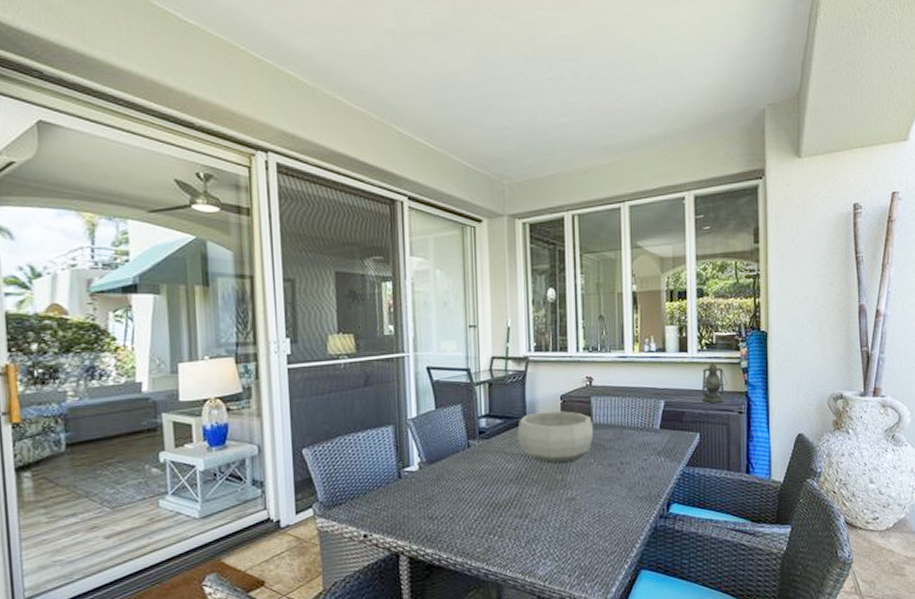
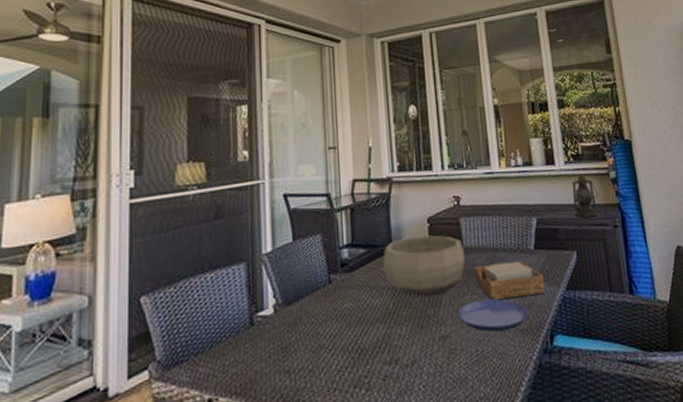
plate: none [584,469,648,497] -> present [458,299,528,332]
napkin holder: none [601,438,666,470] -> present [474,261,545,300]

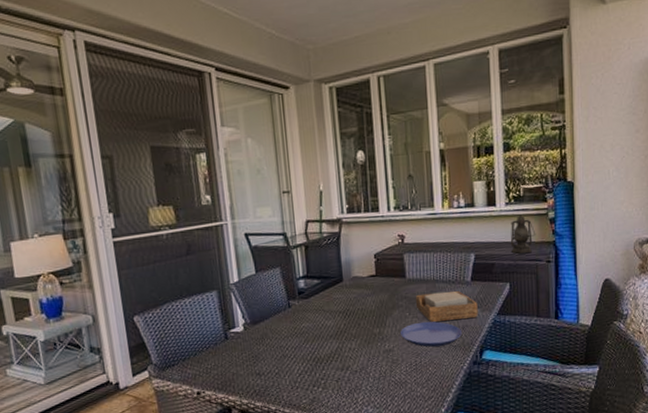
decorative bowl: present [383,235,465,295] -> none [334,268,408,318]

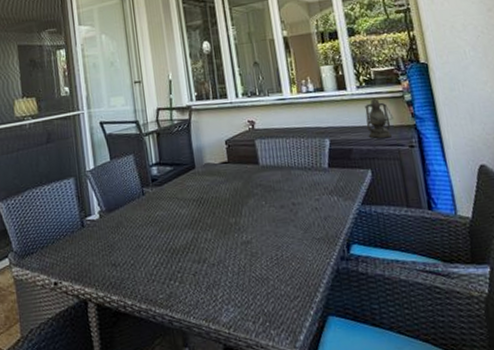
plate: present [401,321,462,347] -> none [258,211,325,240]
napkin holder: present [415,291,478,322] -> none [270,178,341,212]

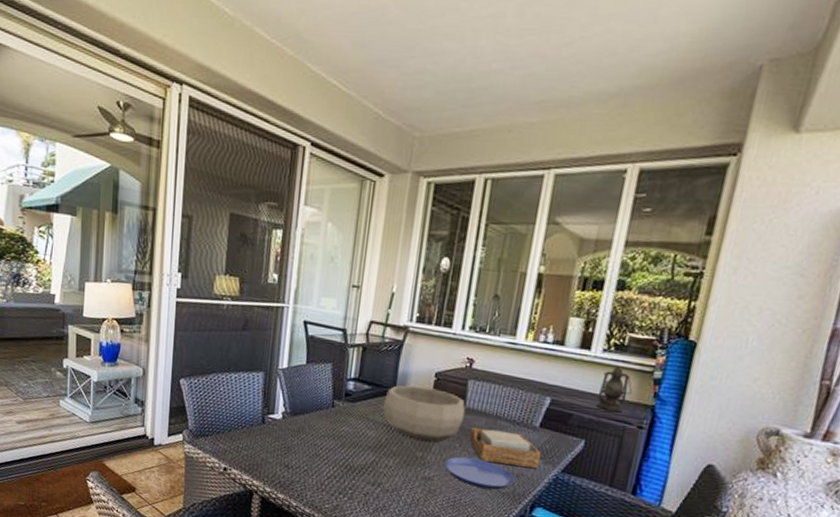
decorative bowl: none [187,155,262,206] -> present [383,385,466,441]
plate: none [258,211,325,240] -> present [445,456,515,490]
napkin holder: none [270,178,341,212] -> present [468,427,541,469]

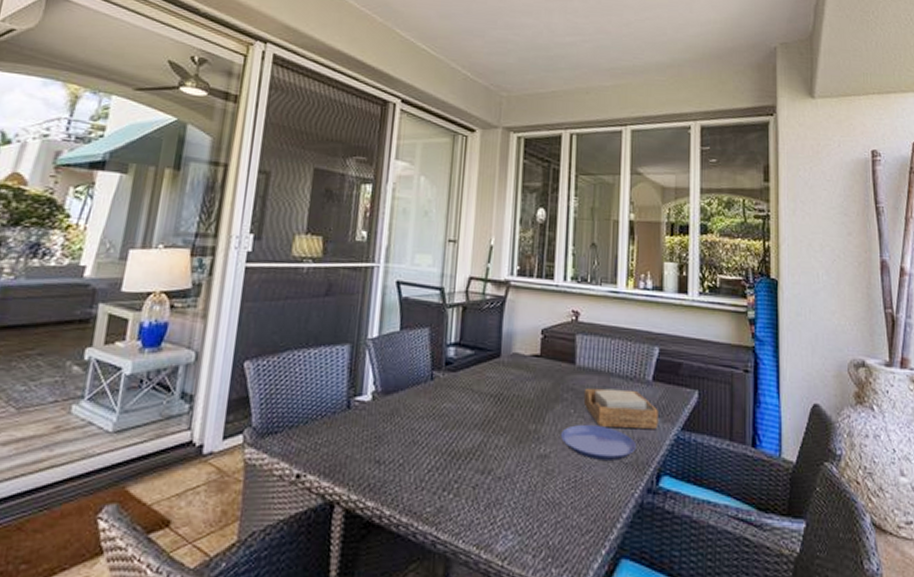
decorative bowl: present [383,385,466,441] -> none [488,346,577,409]
lantern: present [597,366,633,413] -> none [702,308,733,357]

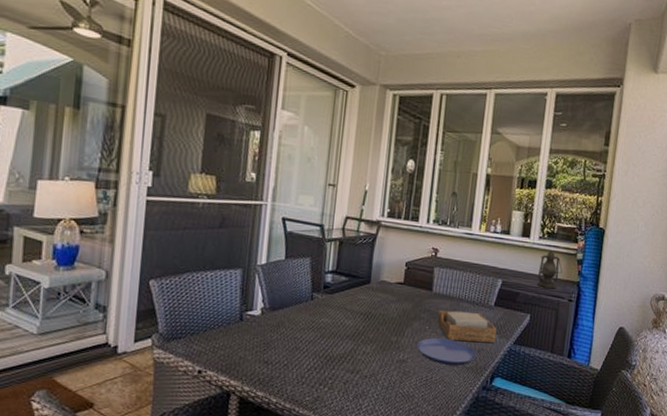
lantern: none [702,308,733,357] -> present [537,250,563,290]

